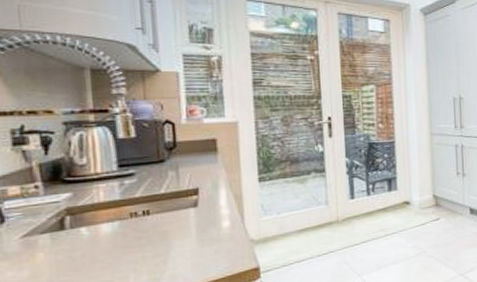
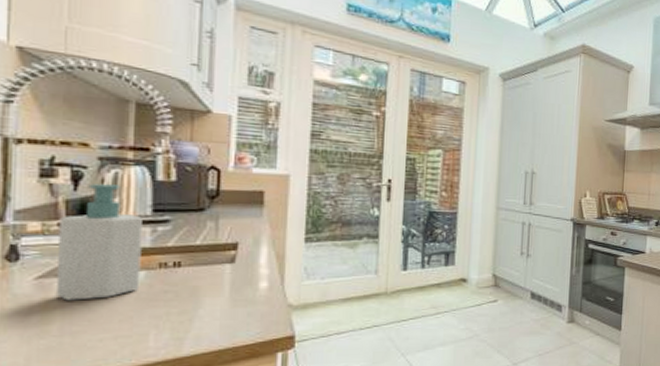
soap bottle: none [36,146,116,255] -> present [55,184,142,301]

